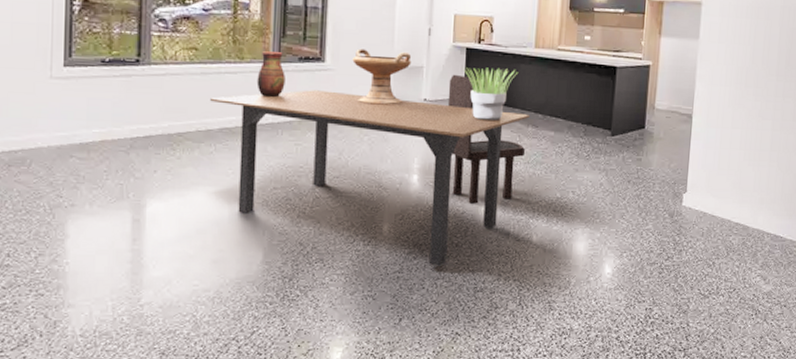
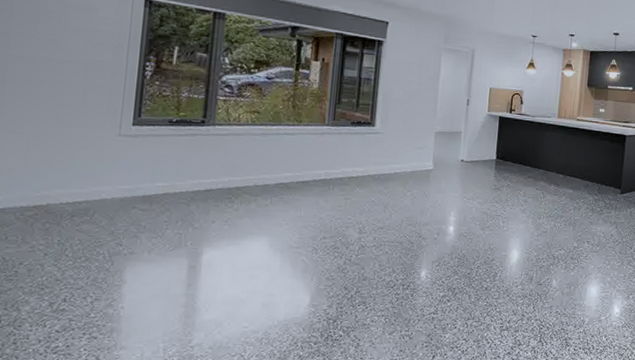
dining table: present [210,90,530,266] -> none [269,150,552,308]
vase: present [256,51,285,98] -> none [312,116,339,157]
decorative bowl: present [352,48,412,105] -> none [399,115,452,165]
dining chair: present [447,74,526,204] -> none [481,139,548,252]
potted plant: present [463,67,517,120] -> none [496,133,542,179]

